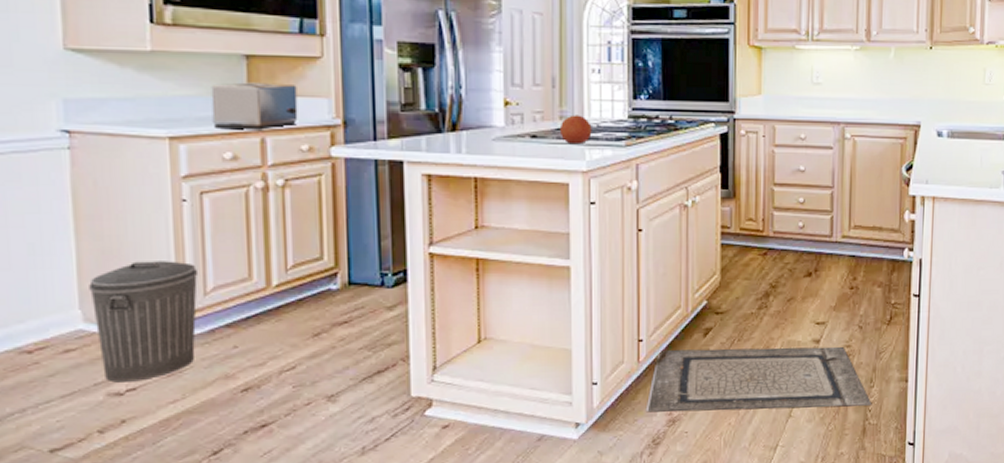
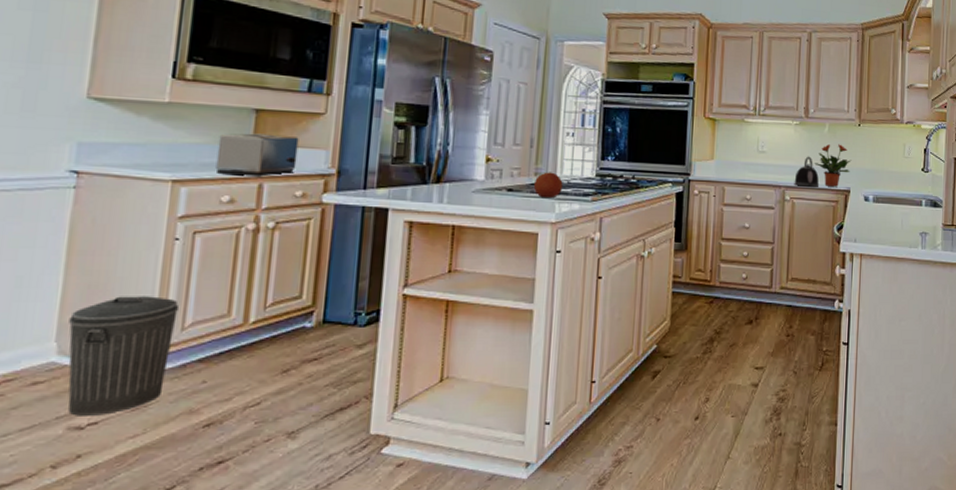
doormat: present [645,346,872,413] -> none [593,390,805,453]
kettle: none [855,87,885,124] -> present [794,156,820,188]
potted plant: none [878,71,922,121] -> present [814,144,852,187]

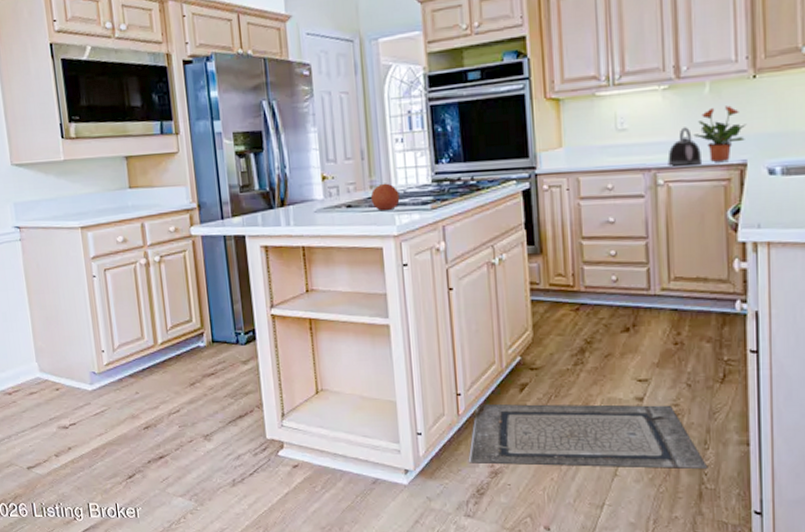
trash can: present [67,296,179,416] -> none [40,324,111,418]
toaster: present [215,133,299,177] -> none [104,177,166,218]
doormat: none [593,390,805,453] -> present [468,404,708,469]

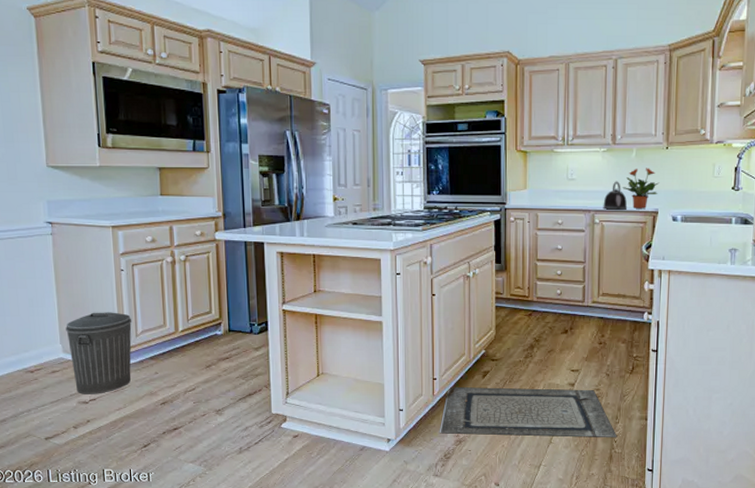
trash can: none [40,324,111,418] -> present [66,312,132,394]
fruit: present [370,183,400,211] -> none [373,207,397,230]

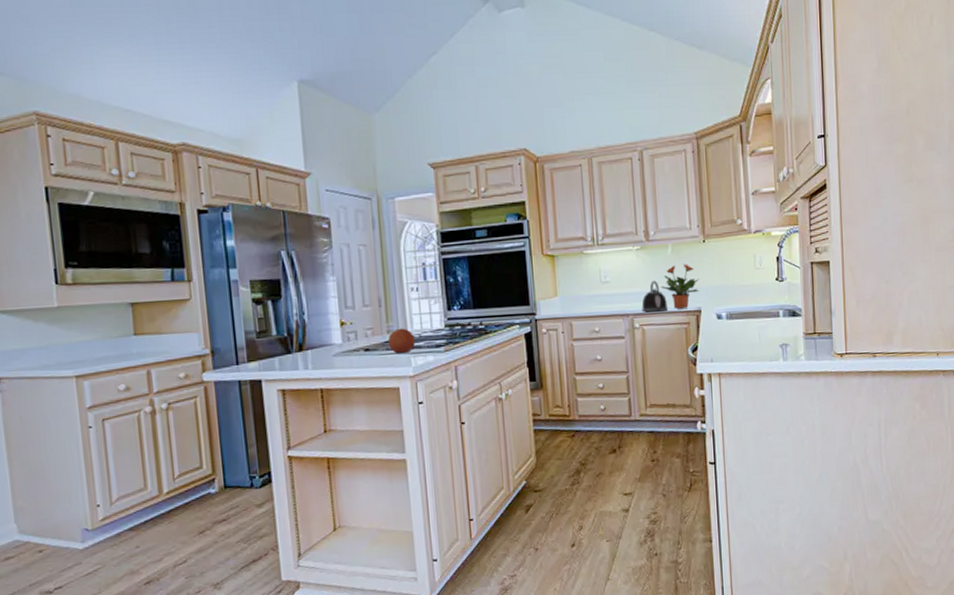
trash can: present [66,312,132,394] -> none [21,478,106,583]
fruit: none [373,207,397,230] -> present [387,328,415,354]
doormat: present [439,386,618,437] -> none [480,514,682,583]

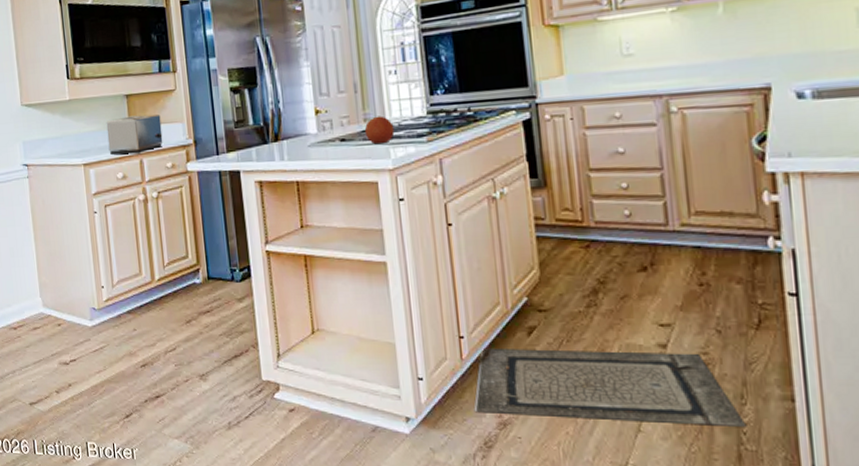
toaster: none [105,323,175,366] -> present [106,114,163,155]
doormat: none [480,514,682,583] -> present [473,347,747,427]
kettle: present [641,280,669,313] -> none [680,50,720,93]
potted plant: present [661,264,700,309] -> none [708,26,768,86]

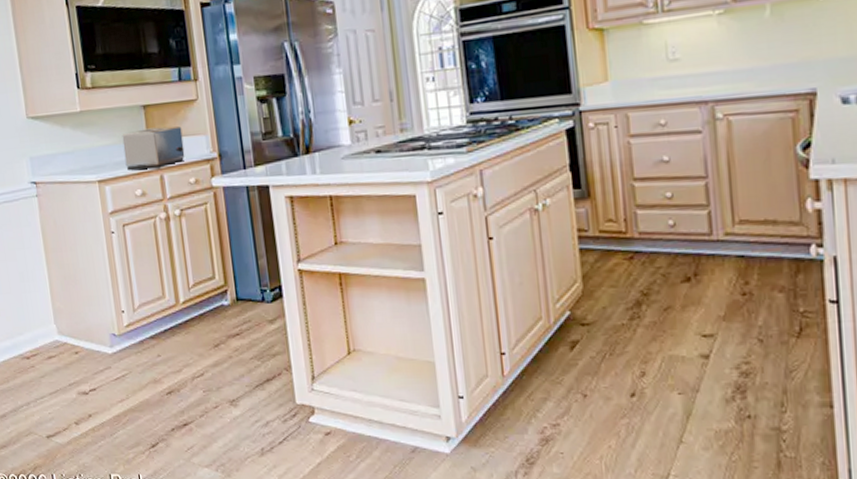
fruit: present [364,116,395,145] -> none [401,125,433,156]
doormat: present [473,347,747,427] -> none [515,363,787,434]

